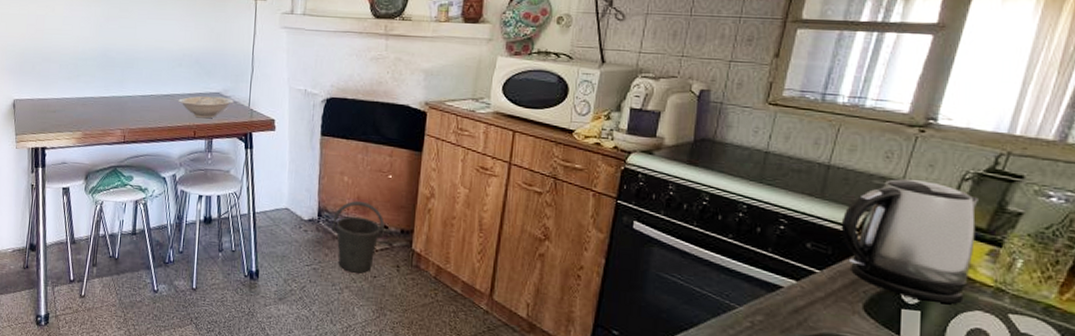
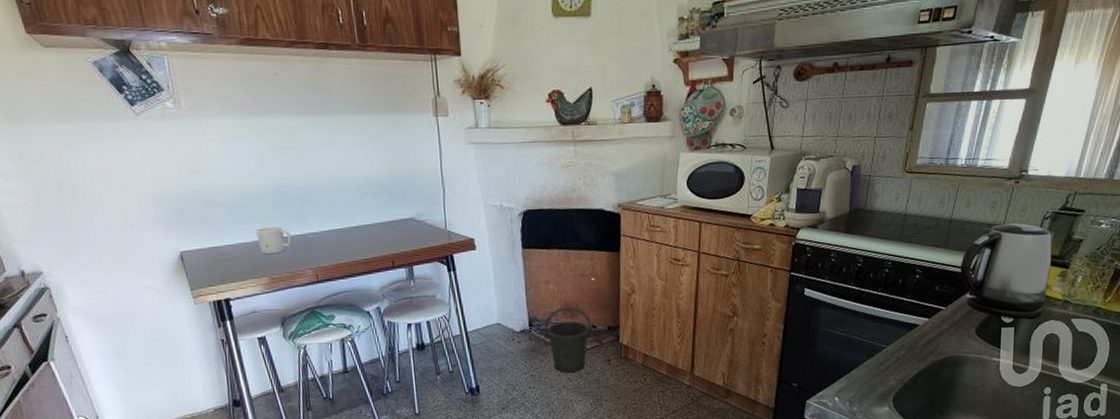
mug: none [79,85,109,112] -> present [256,226,292,255]
bowl: present [178,95,234,119] -> none [369,222,429,247]

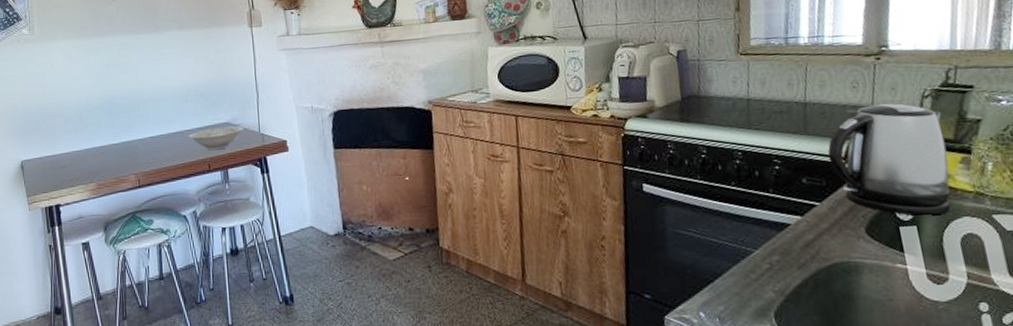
mug: present [256,226,292,255] -> none [87,134,119,162]
bowl: none [369,222,429,247] -> present [188,126,244,151]
bucket: present [543,306,593,373] -> none [358,208,410,281]

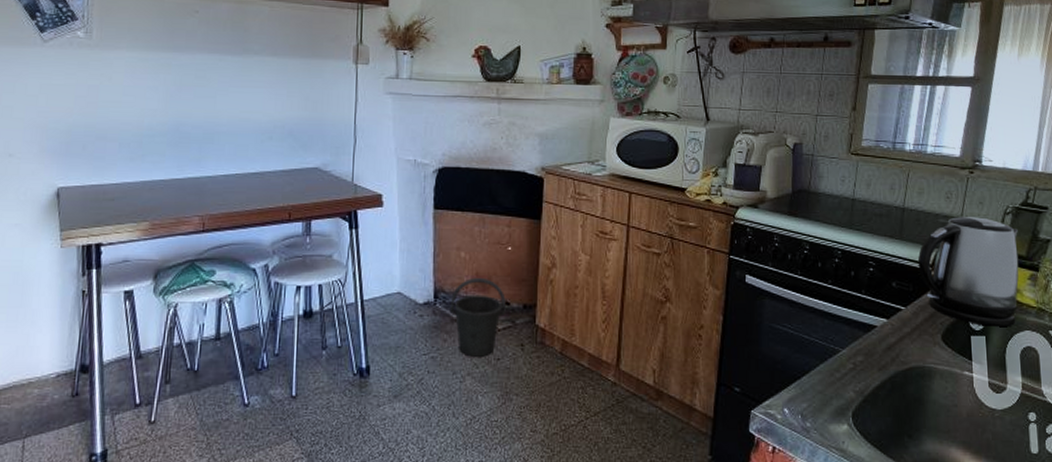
bowl: present [188,126,244,151] -> none [269,172,335,198]
bucket: none [358,208,410,281] -> present [449,278,506,357]

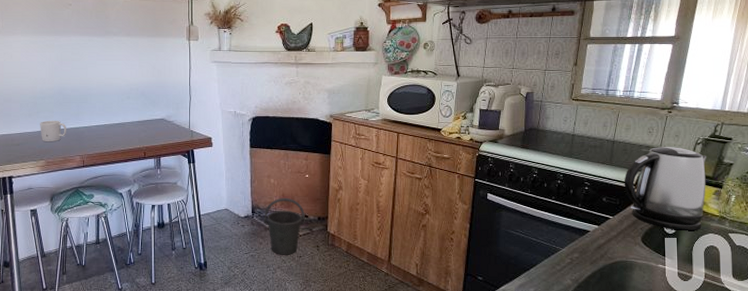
mug: none [144,166,183,197] -> present [40,120,67,142]

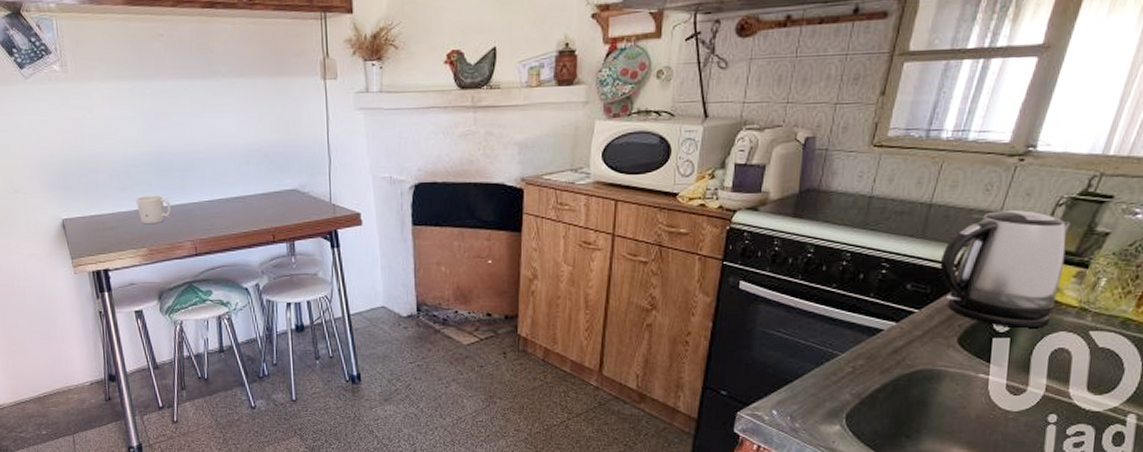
bucket: present [263,198,305,255] -> none [432,291,488,365]

